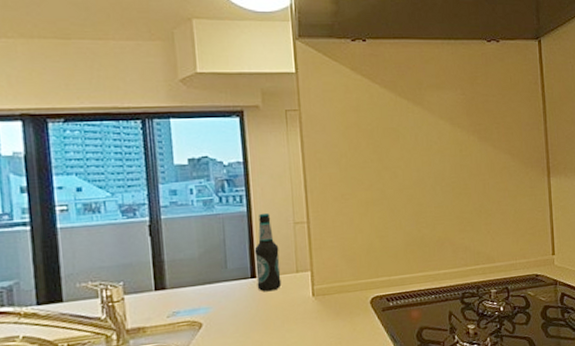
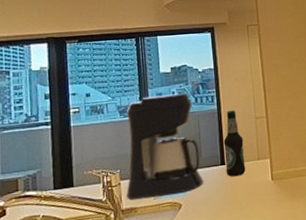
coffee maker: none [131,190,230,318] -> present [126,93,204,200]

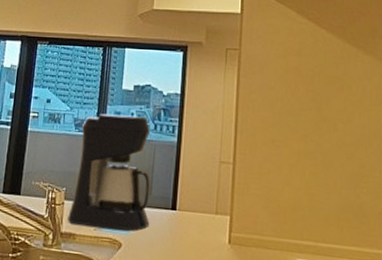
bottle: present [223,110,246,177] -> none [176,146,202,228]

